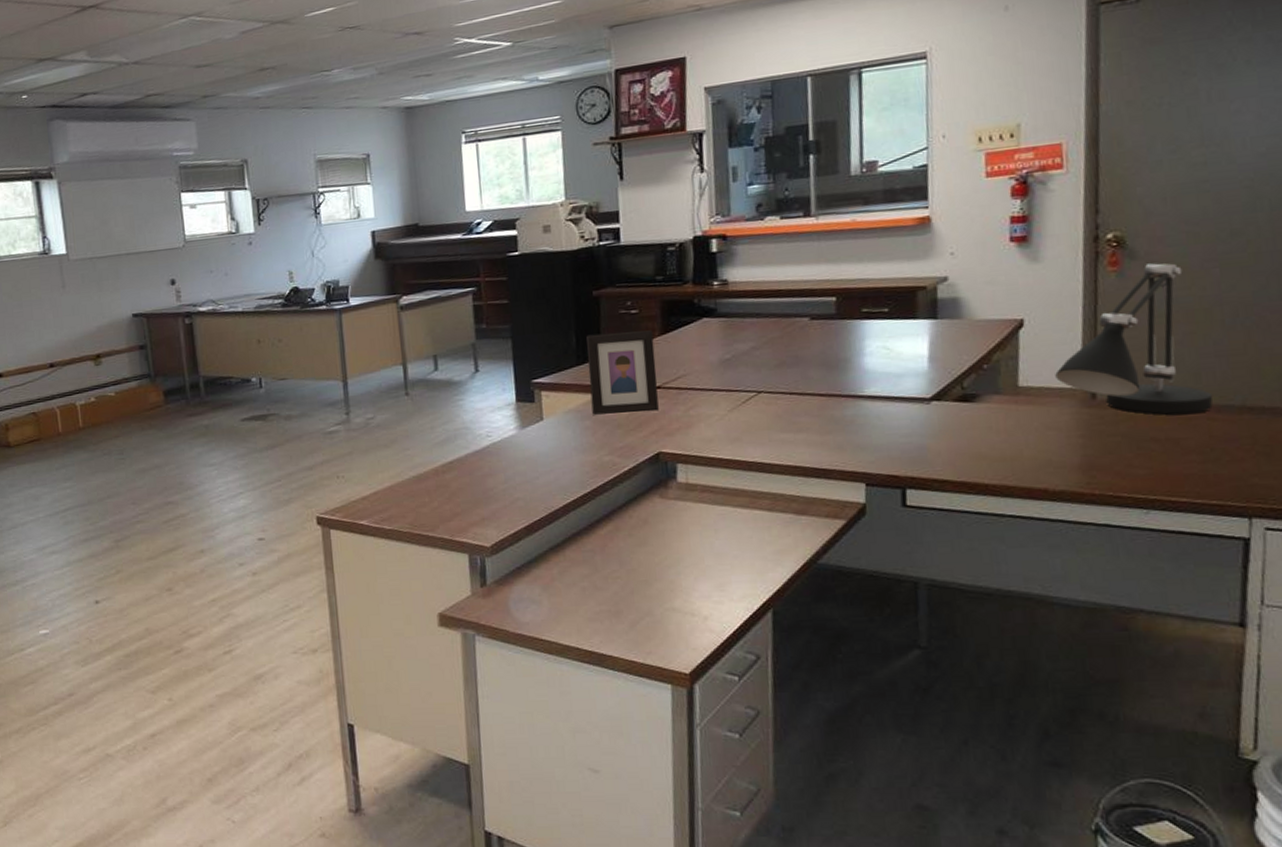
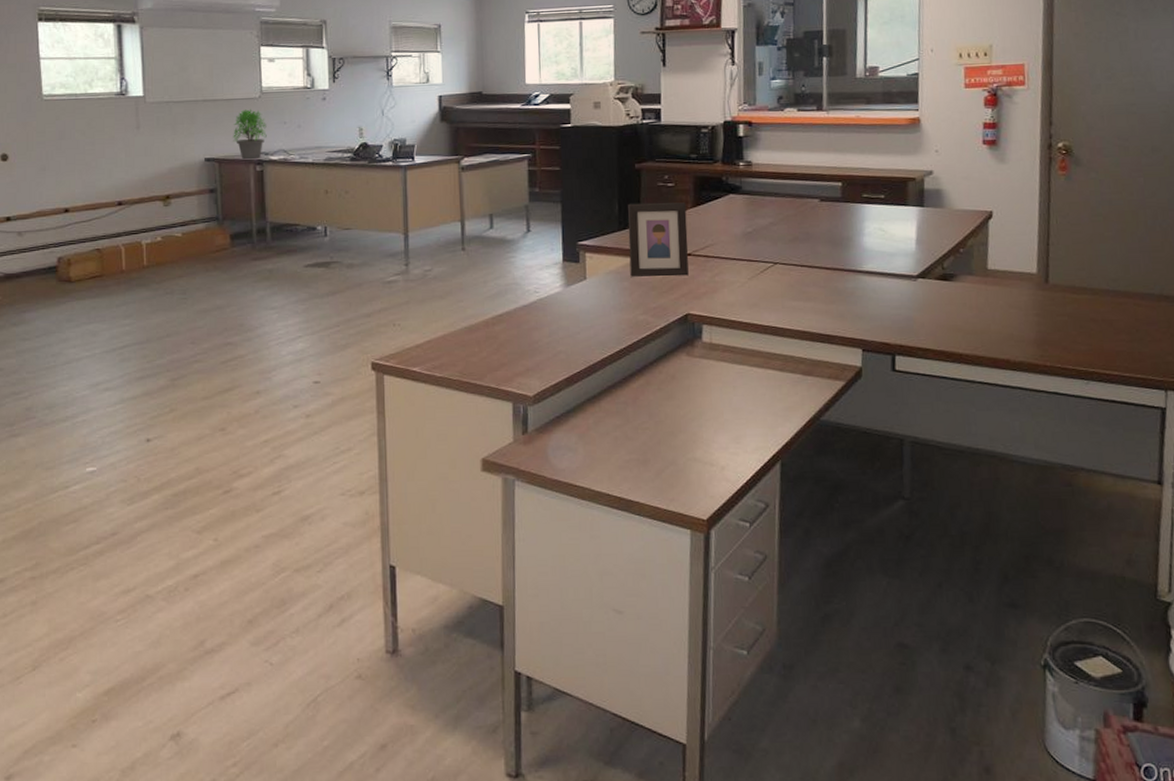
potted plant: none [159,260,194,313] -> present [233,109,267,160]
desk lamp: present [1055,263,1213,415] -> none [1017,170,1138,300]

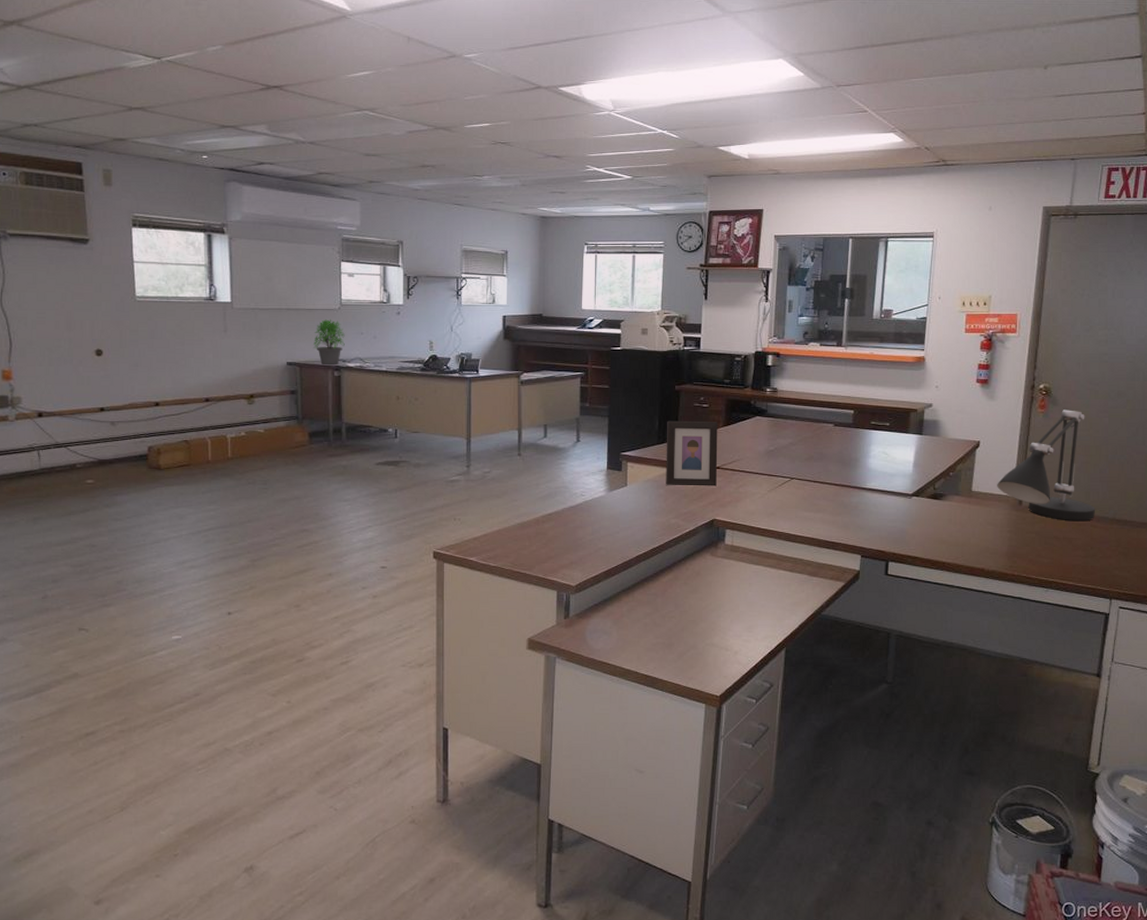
desk lamp: none [1017,170,1138,300] -> present [997,410,1096,522]

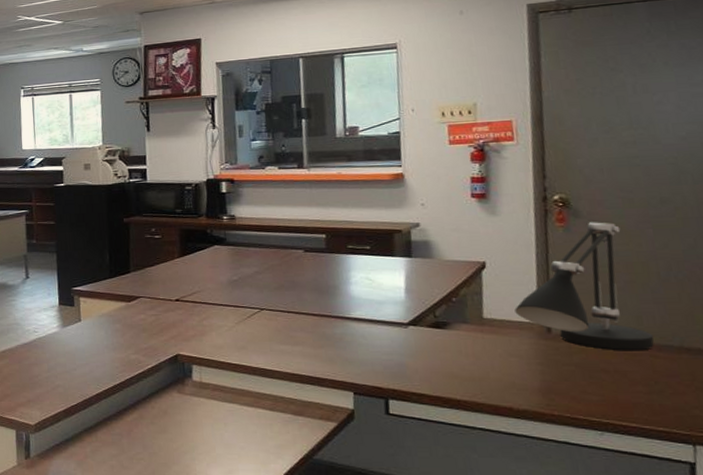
picture frame: present [666,420,718,486] -> none [118,253,177,321]

